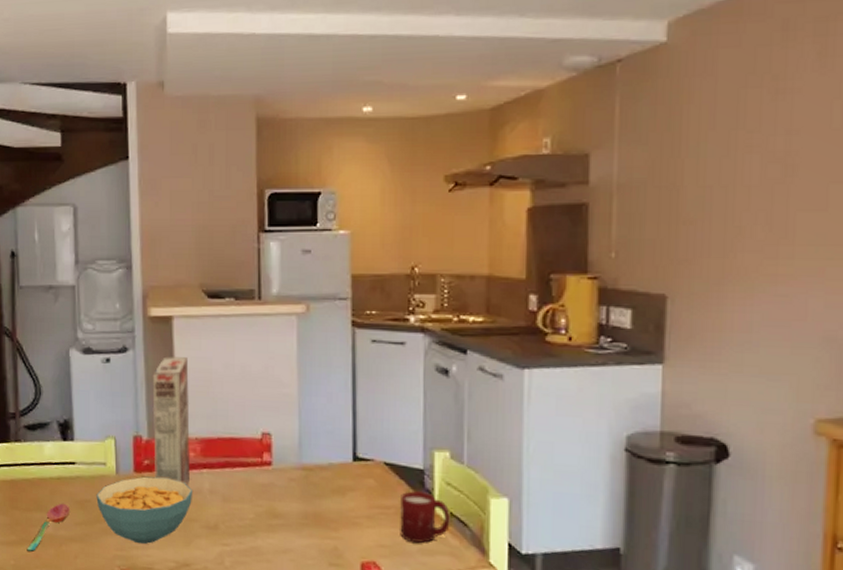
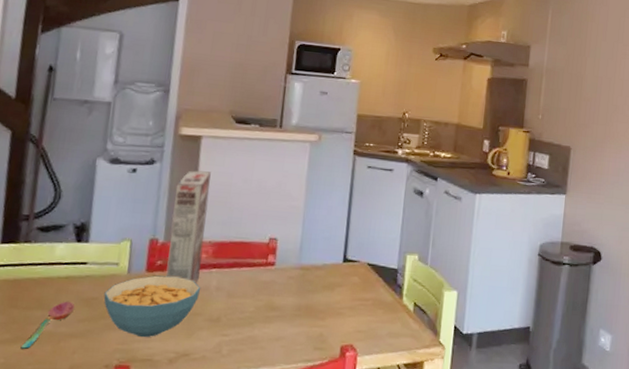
cup: present [399,491,451,543] -> none [374,286,415,328]

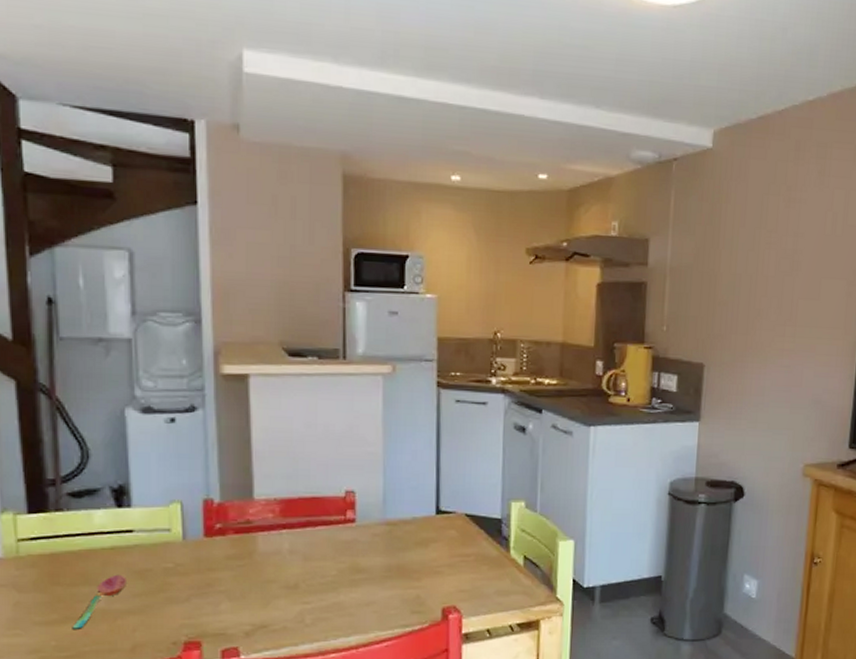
cereal bowl: present [103,275,200,338] -> none [159,540,270,611]
cereal box: present [166,170,211,283] -> none [225,415,269,547]

